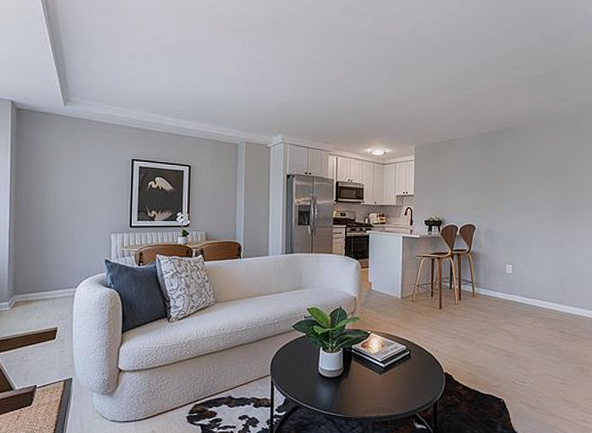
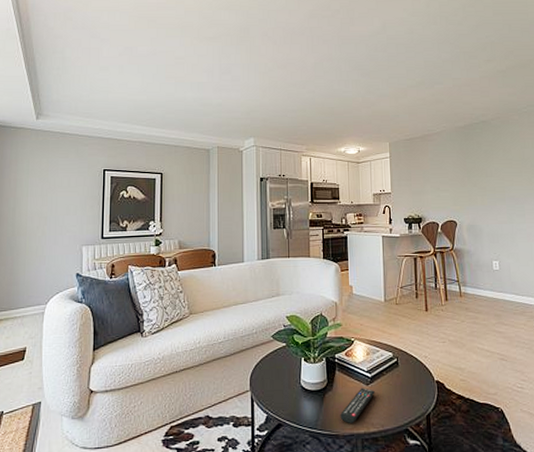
remote control: none [354,376,387,408] -> present [340,388,375,423]

